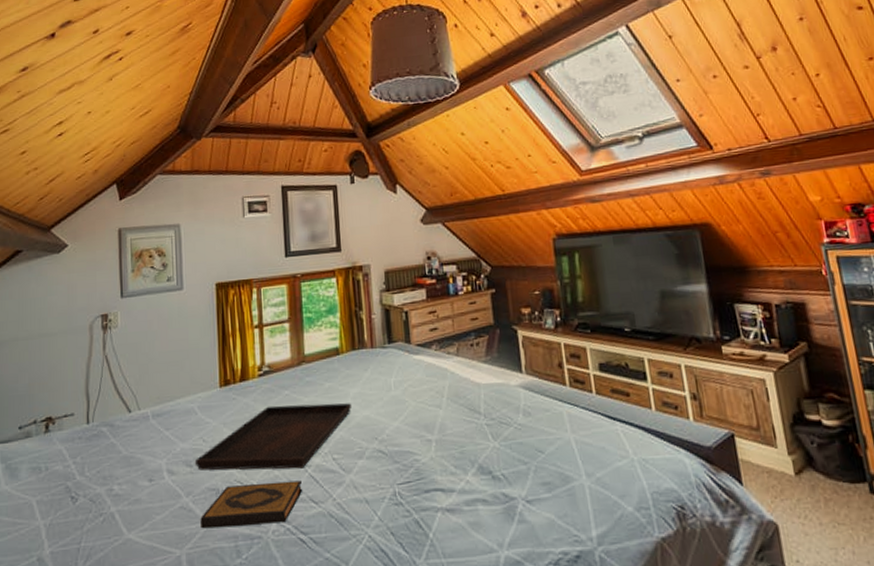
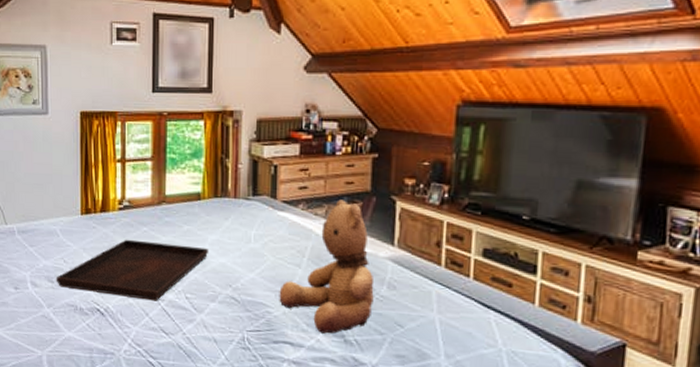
hardback book: present [200,480,303,529] -> none [60,305,155,346]
teddy bear: none [424,335,513,473] -> present [279,199,374,334]

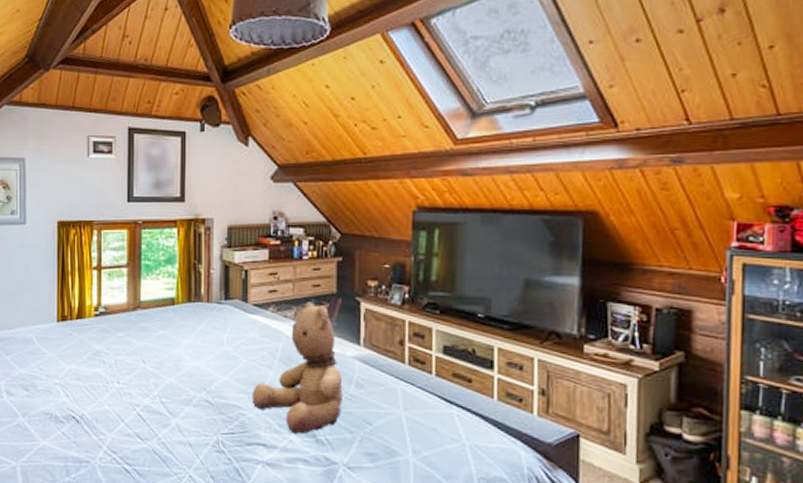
serving tray: present [57,239,209,301] -> none [32,345,184,407]

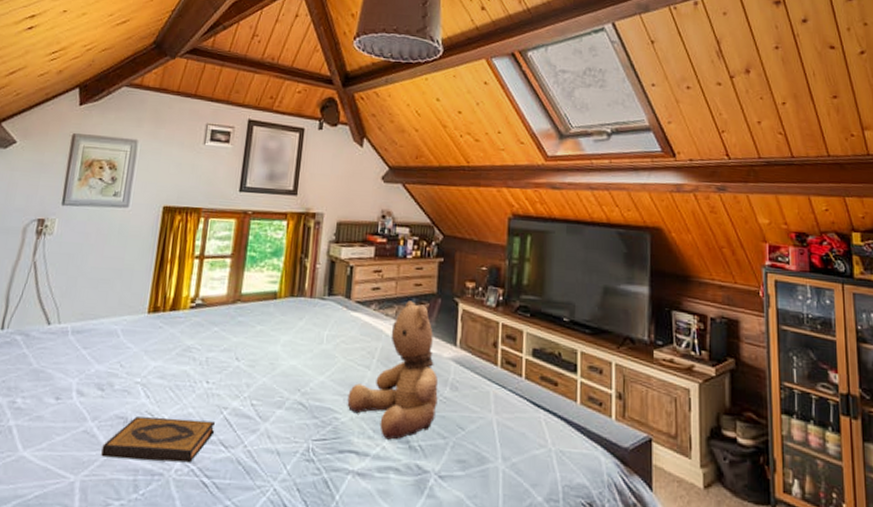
hardback book: none [35,413,131,453] -> present [101,416,215,463]

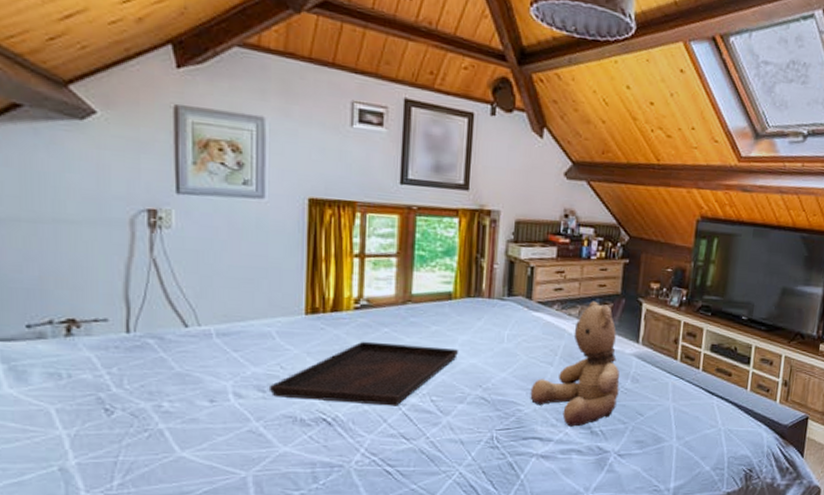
hardback book: present [101,416,215,463] -> none [272,415,395,455]
serving tray: none [108,340,281,410] -> present [270,341,459,406]

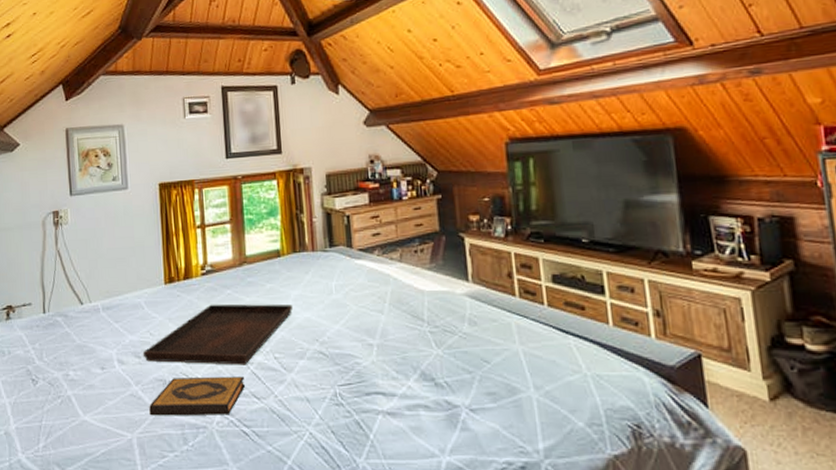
hardback book: none [272,415,395,455] -> present [149,376,246,416]
teddy bear: present [530,301,620,427] -> none [365,242,458,379]

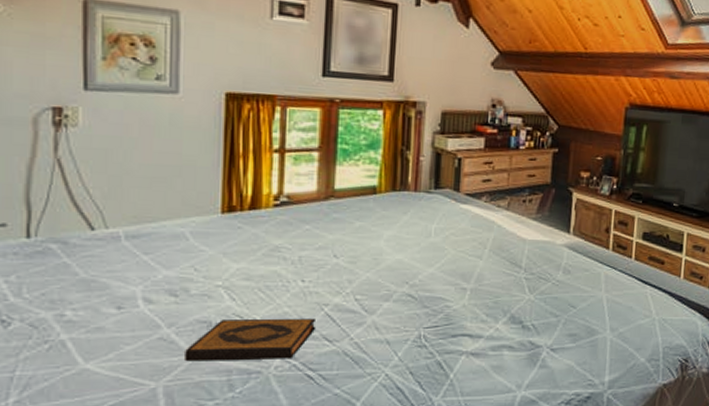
serving tray: present [143,304,294,365] -> none [183,239,385,307]

